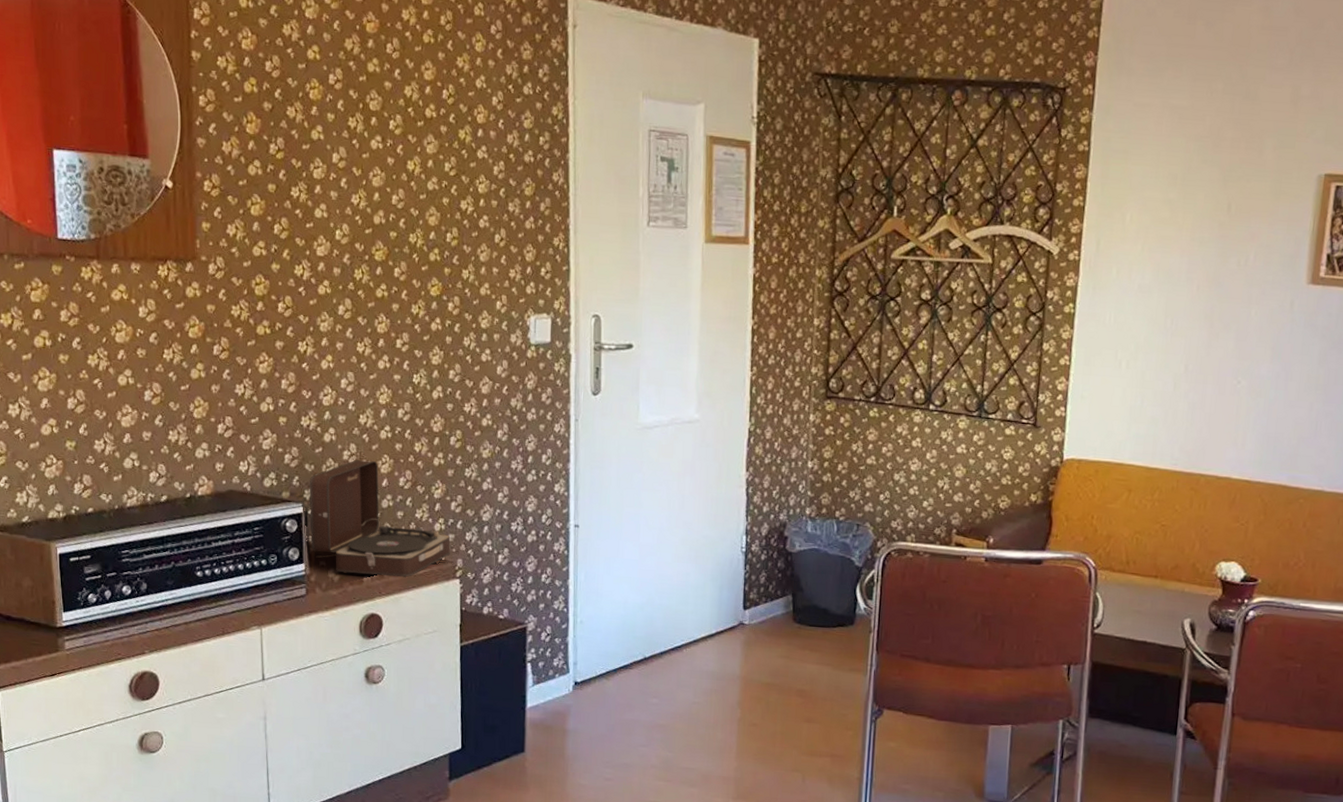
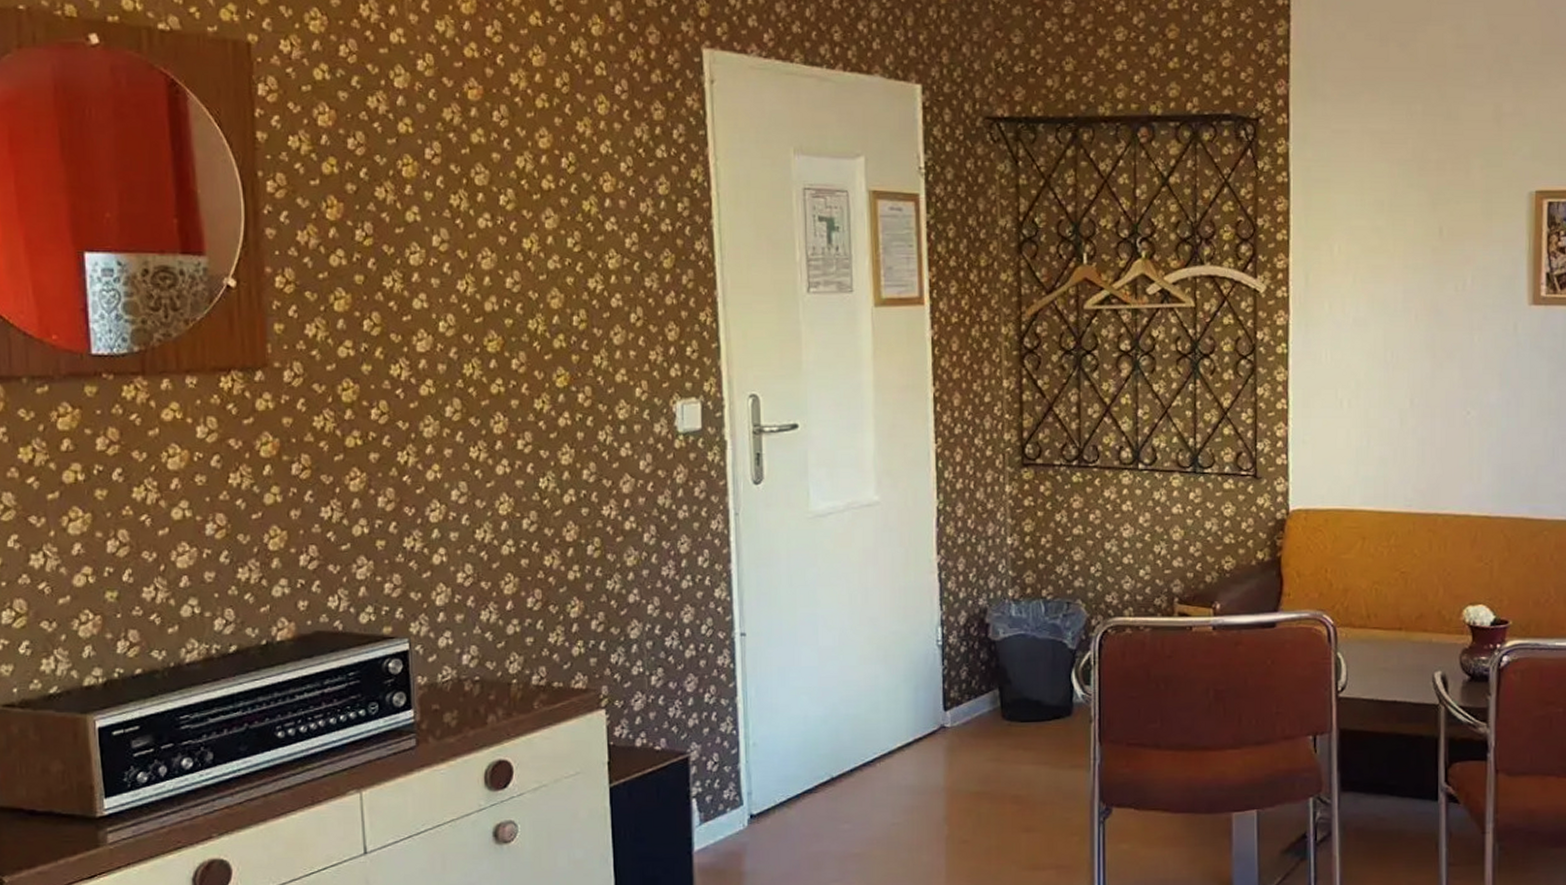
record player: present [309,460,450,578] -> none [415,582,593,716]

